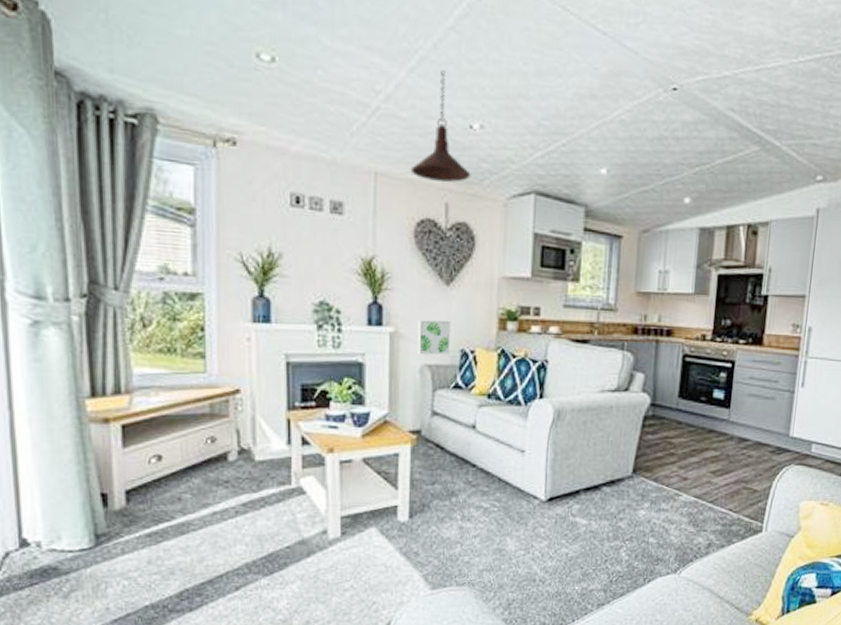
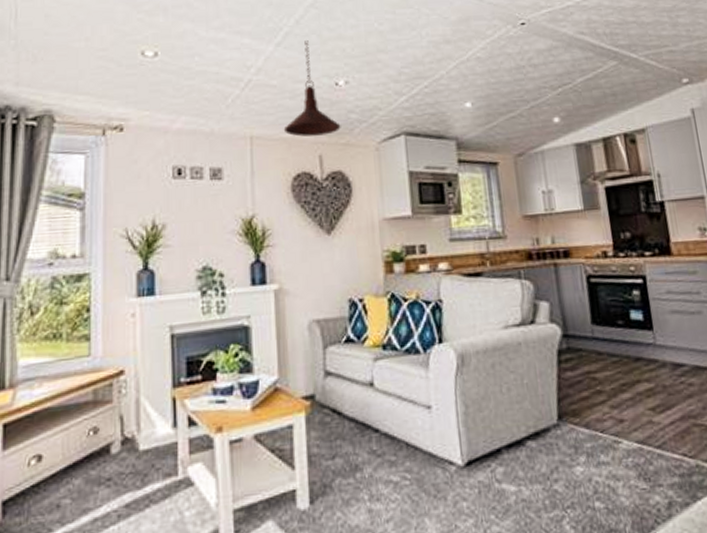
wall art: present [417,320,451,355] -> none [302,269,338,311]

